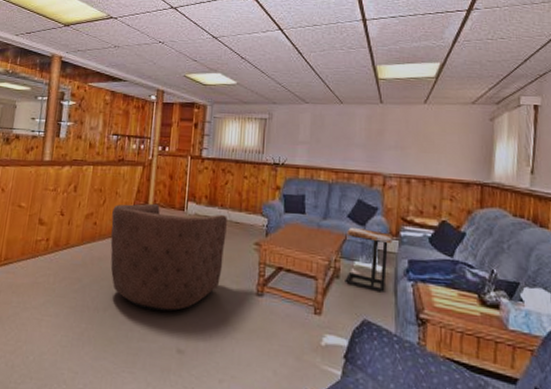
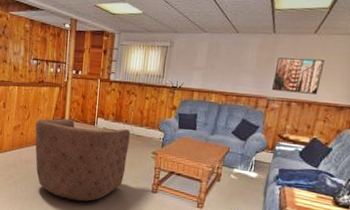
side table: present [345,227,393,293] -> none [224,141,269,193]
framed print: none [386,129,440,169] -> present [271,57,325,94]

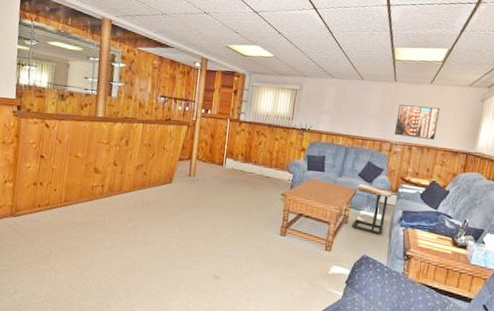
chair: present [35,118,130,202] -> none [158,158,259,247]
side table: none [224,141,269,193] -> present [351,183,393,235]

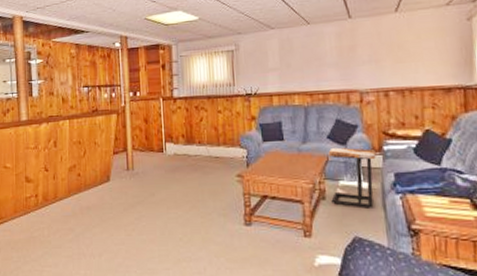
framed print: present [394,104,440,140] -> none [360,38,417,82]

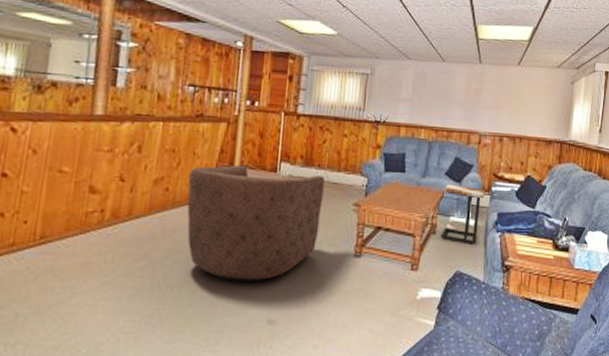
chair: none [94,148,208,252] -> present [187,164,325,283]

